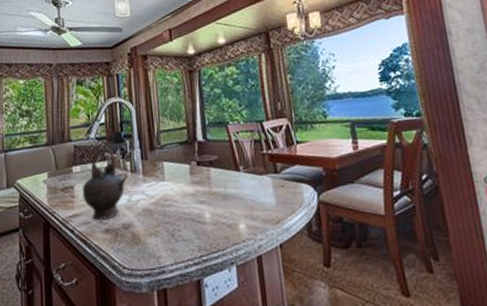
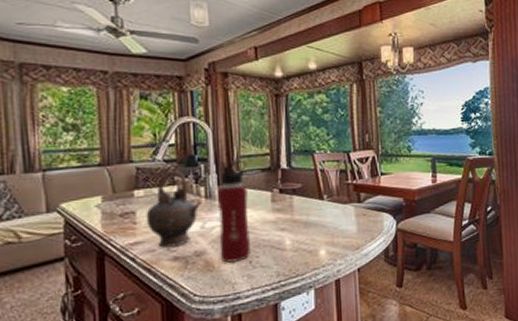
water bottle: none [141,134,173,236] -> present [217,159,251,263]

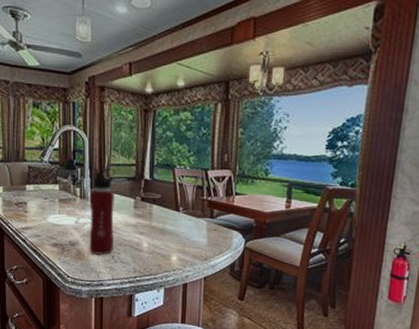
teapot: present [146,170,203,248] -> none [34,171,78,235]

